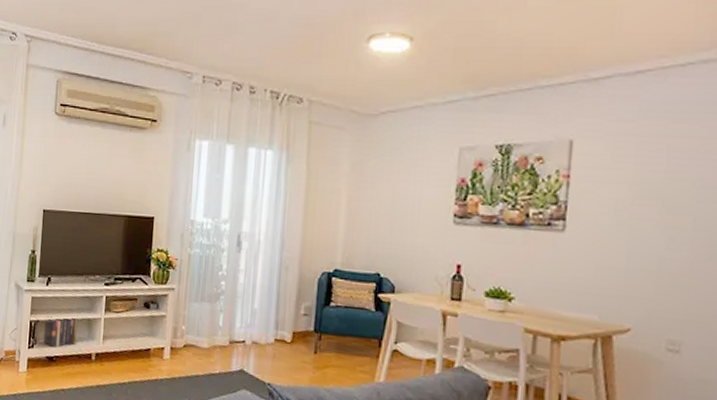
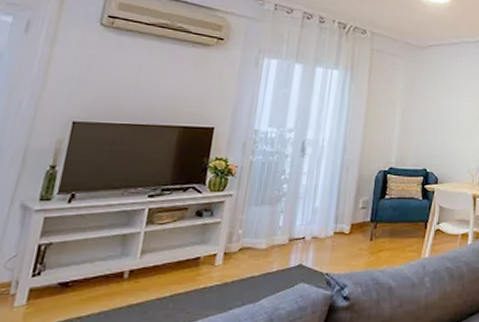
books: present [43,316,78,348] -> none [56,233,110,271]

